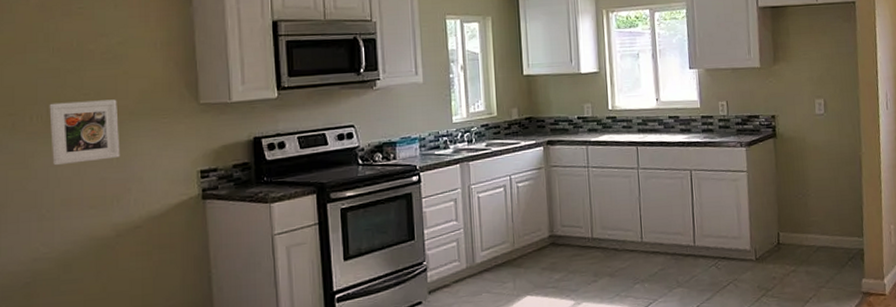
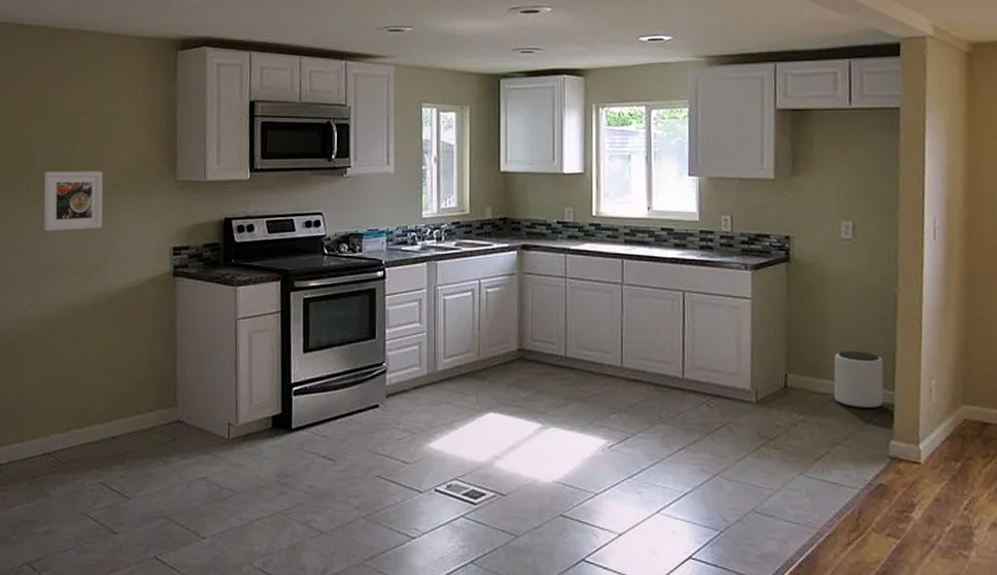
plant pot: none [815,207,856,256] -> present [833,351,884,409]

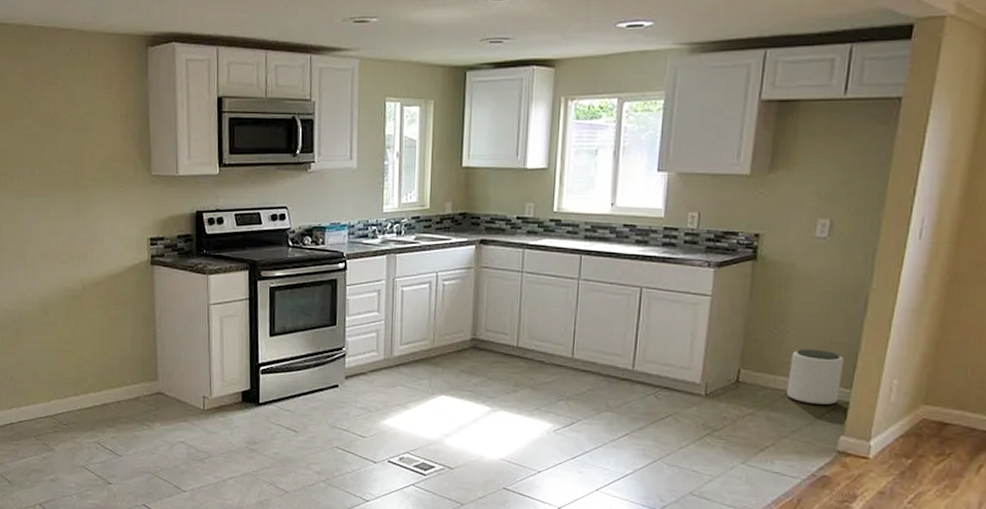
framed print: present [43,171,103,232] -> none [32,166,86,222]

